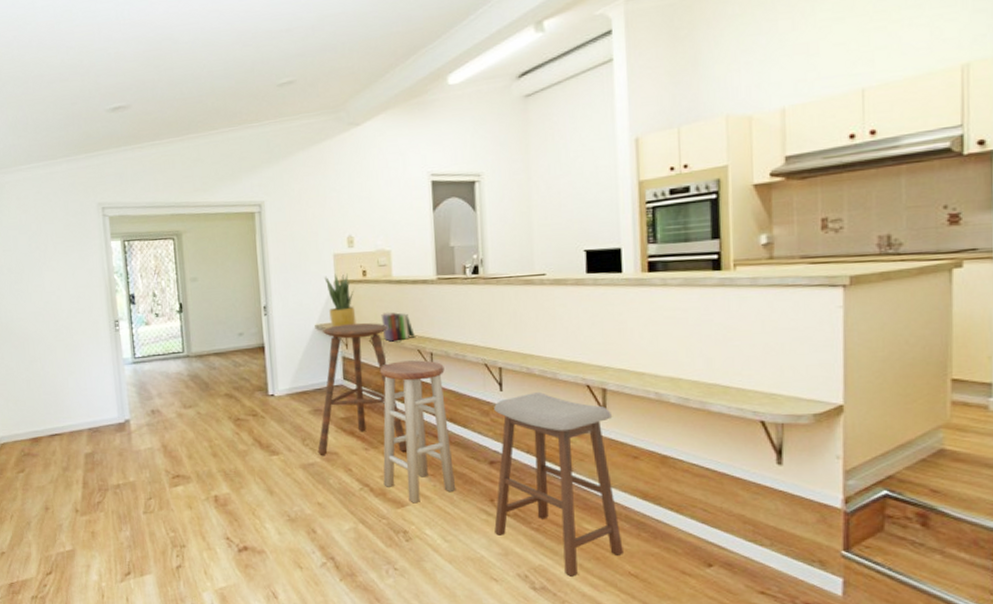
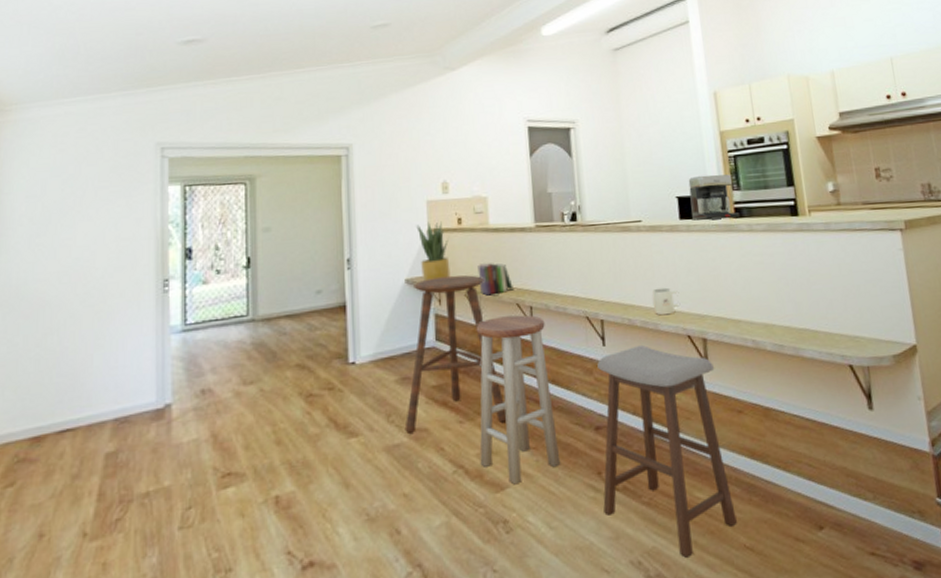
mug: none [552,339,582,366] -> present [651,287,681,316]
coffee maker: none [599,227,654,275] -> present [688,174,740,221]

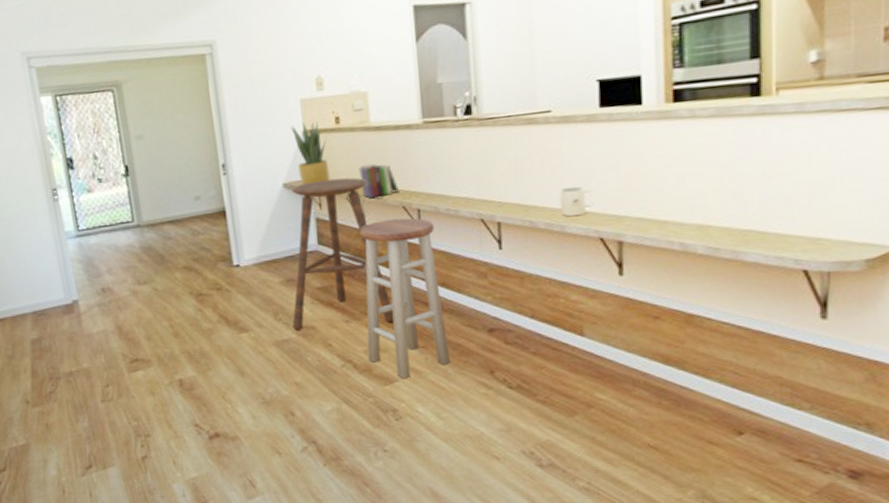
bar stool: present [597,344,737,558] -> none [492,248,642,451]
coffee maker: present [688,174,740,221] -> none [614,48,680,108]

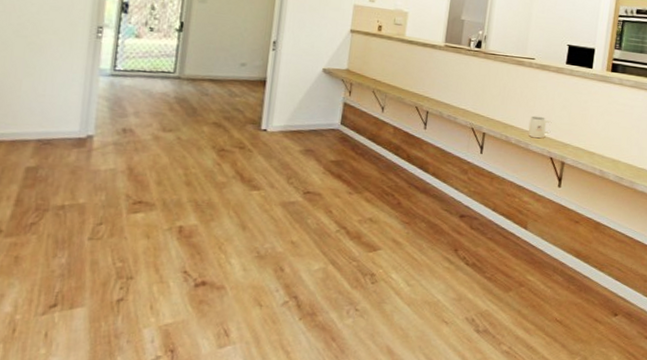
planter: present [291,121,330,185] -> none [338,23,367,75]
bar stool: present [292,177,395,330] -> none [301,71,392,199]
books: present [359,163,399,199] -> none [386,67,416,96]
bar stool: present [359,218,451,379] -> none [360,114,437,249]

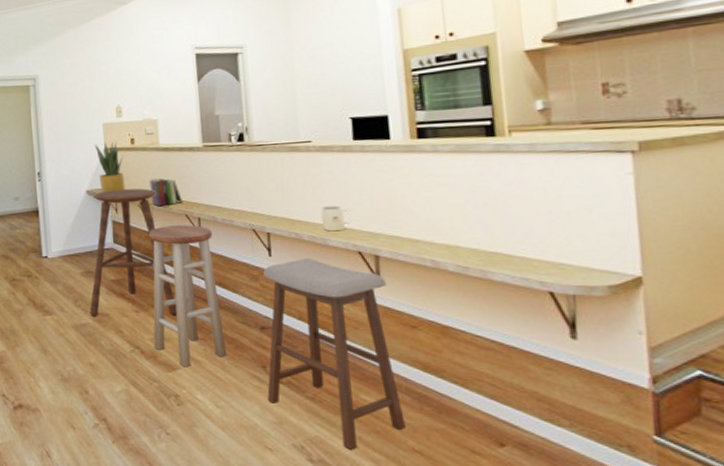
bar stool: none [301,71,392,199] -> present [89,188,178,316]
planter: none [338,23,367,75] -> present [94,141,126,192]
bar stool: none [360,114,437,249] -> present [148,225,227,367]
books: none [386,67,416,96] -> present [149,177,183,207]
bar stool: none [453,158,566,321] -> present [263,257,405,450]

